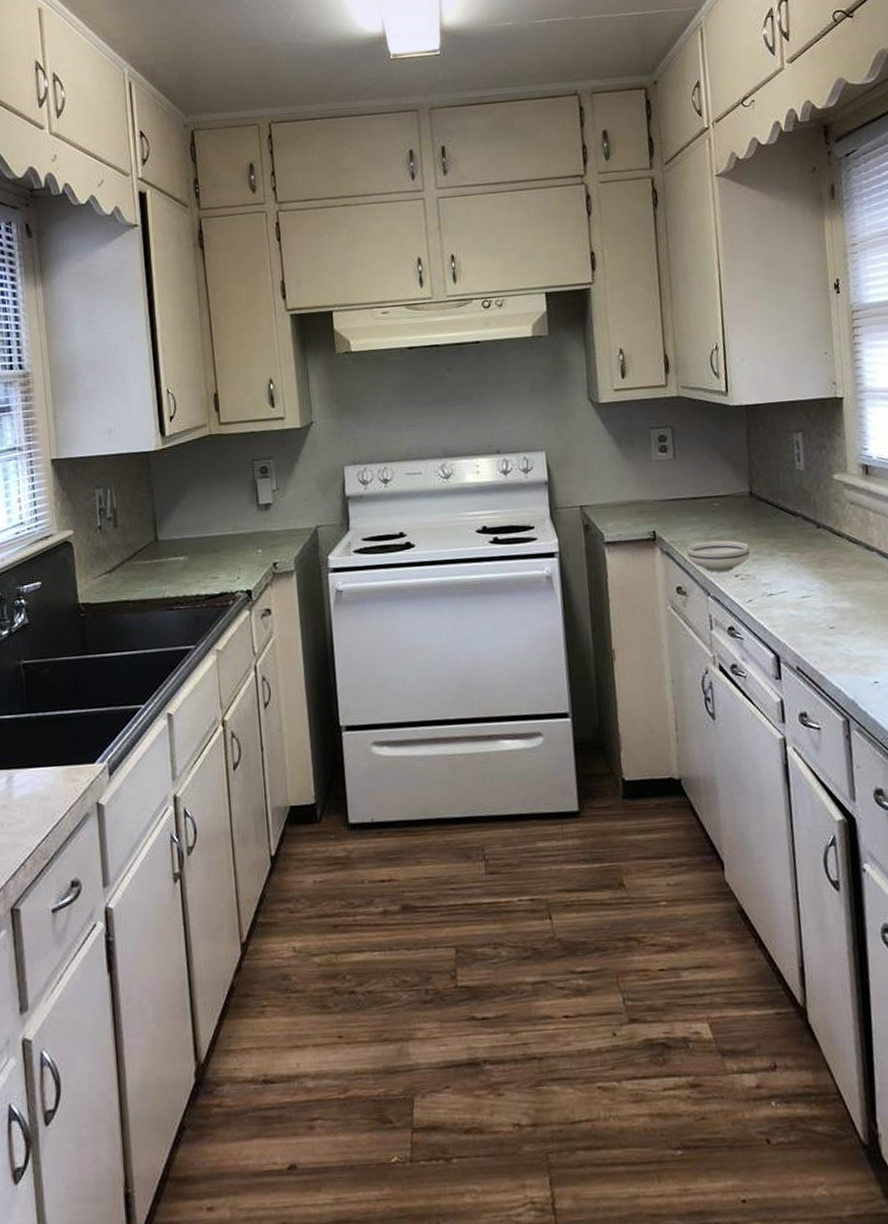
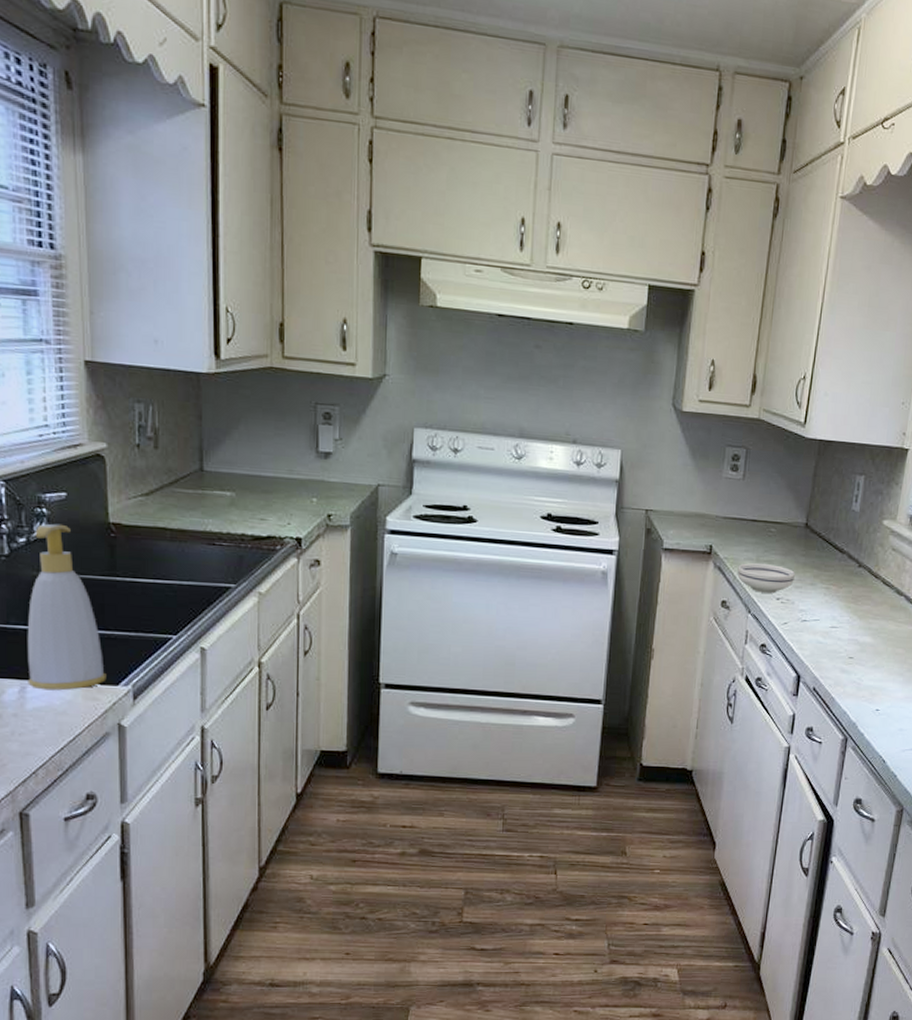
soap bottle: none [12,612,84,778] -> present [27,523,107,691]

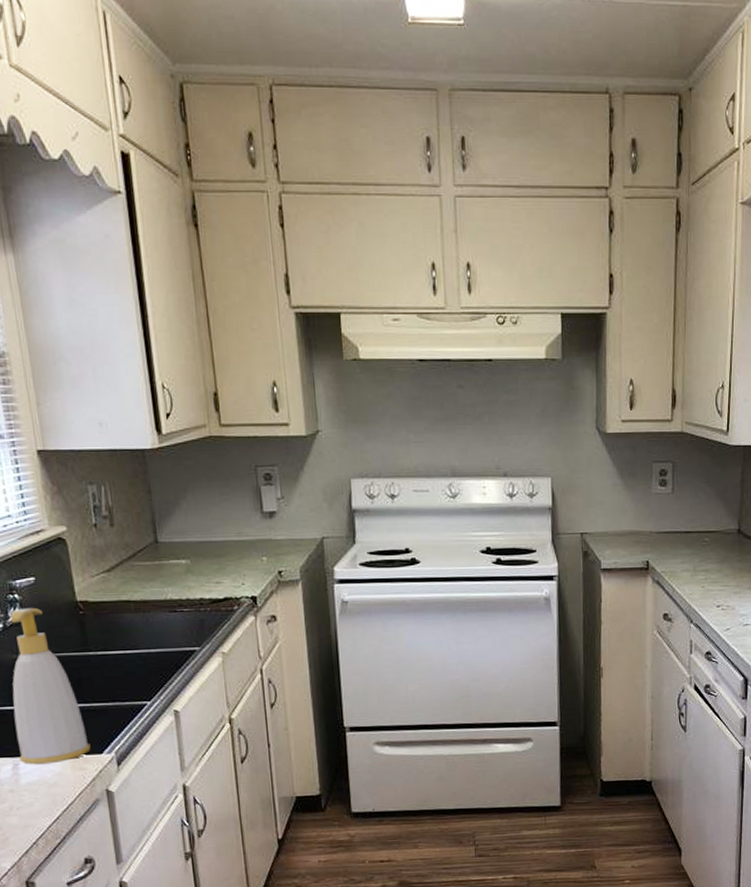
bowl: present [737,562,796,594] -> none [676,573,733,602]

